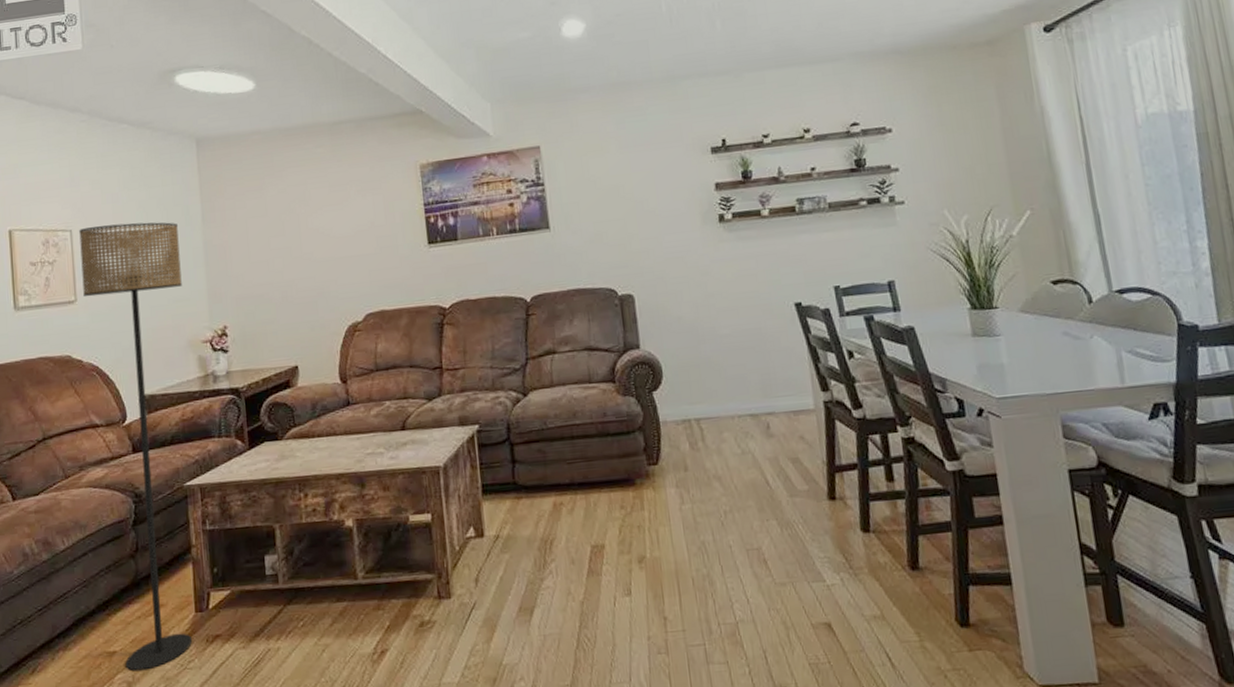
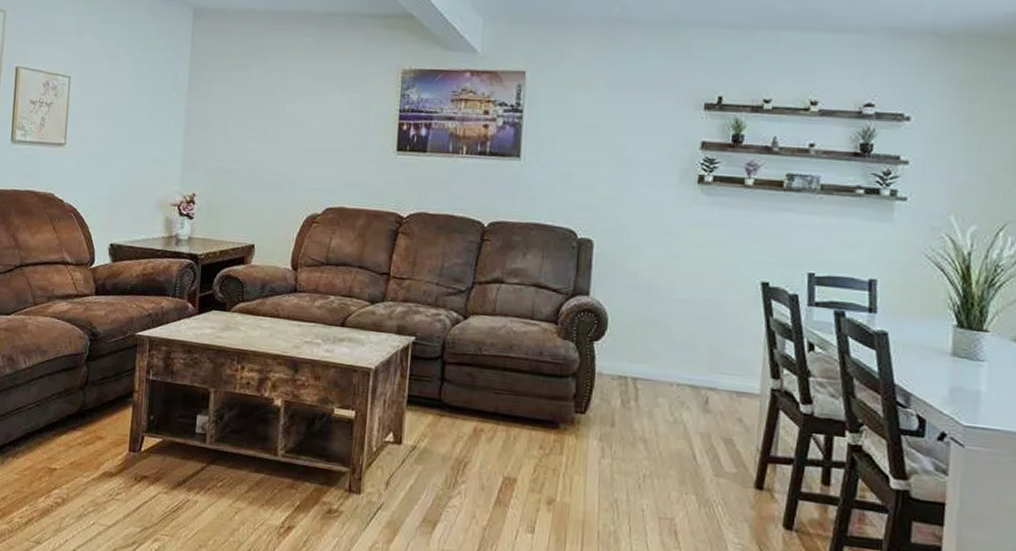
floor lamp: present [79,222,193,672] -> none [62,77,165,492]

